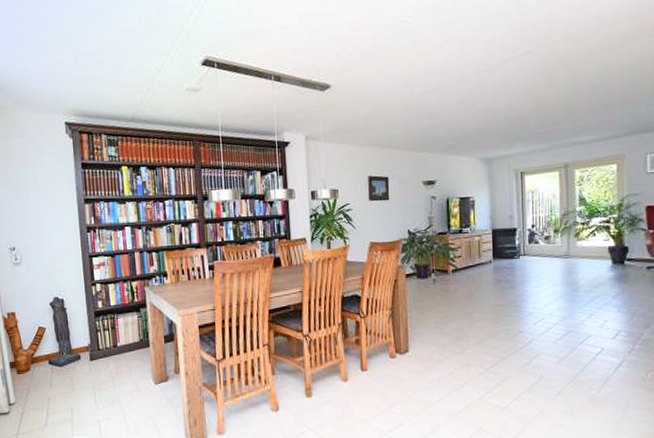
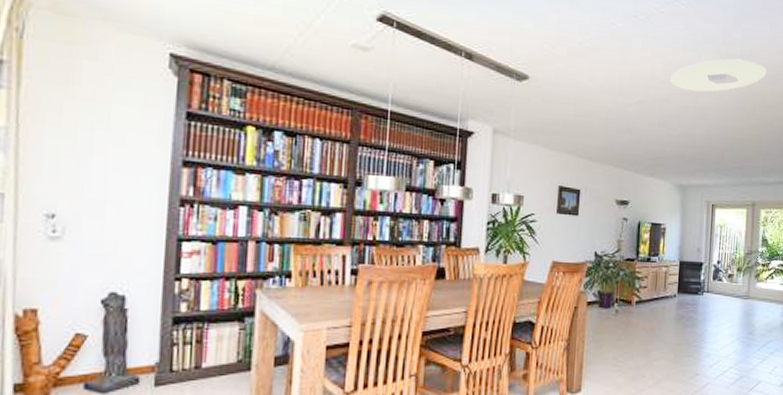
ceiling light: none [465,24,569,68] -> present [670,58,767,93]

